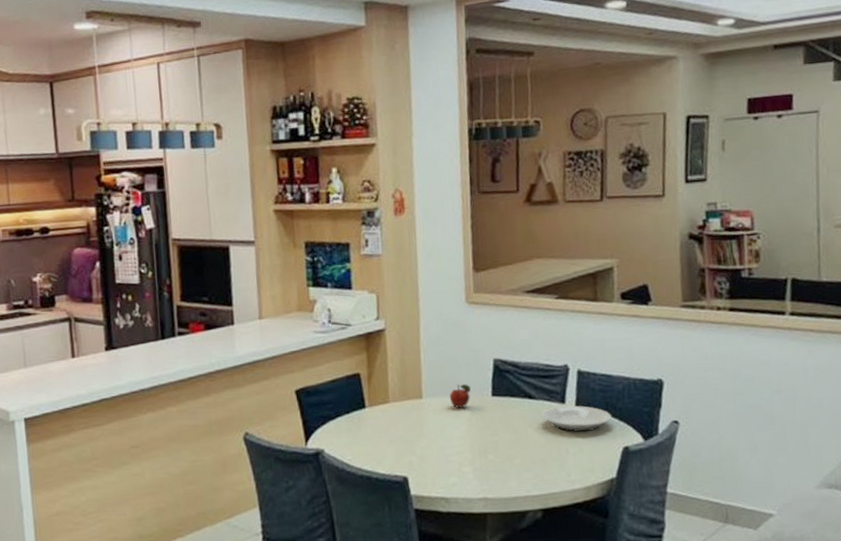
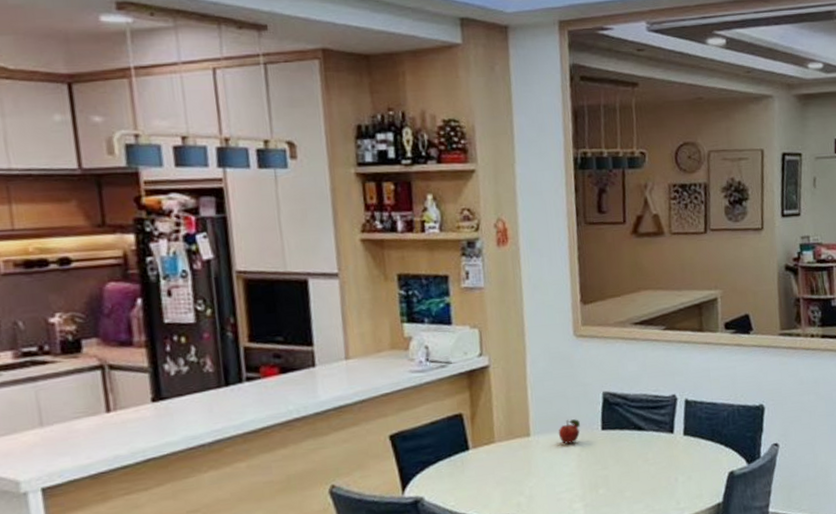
plate: present [541,405,612,432] -> none [651,434,718,461]

